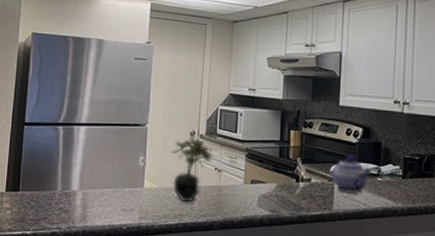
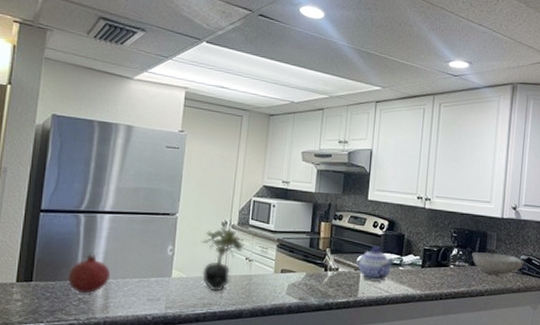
fruit: none [49,164,88,204] -> present [67,253,111,294]

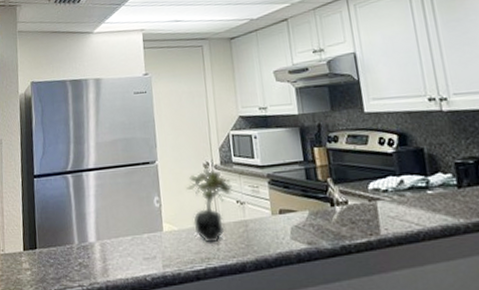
fruit: present [67,253,111,294] -> none [66,214,105,258]
teapot: present [356,247,395,281] -> none [368,169,419,213]

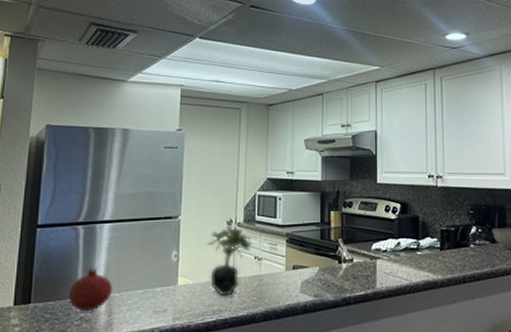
fruit: none [66,214,105,258] -> present [67,267,113,312]

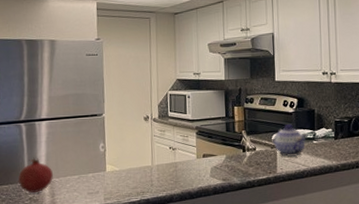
succulent plant: present [207,224,252,296] -> none [128,120,167,181]
teapot: none [371,232,412,270] -> present [272,124,309,157]

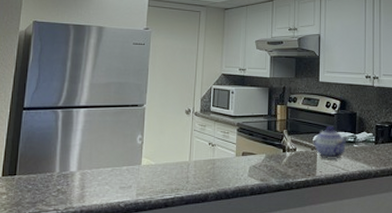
fruit: present [18,157,54,194] -> none [47,146,86,185]

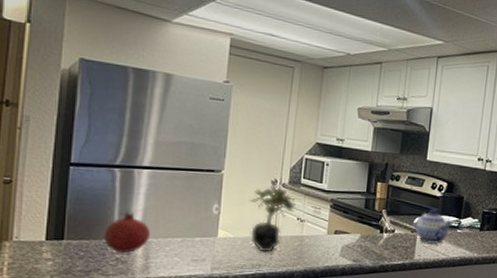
fruit: none [47,146,86,185] -> present [102,211,151,254]
succulent plant: none [168,113,207,177] -> present [250,184,296,253]

